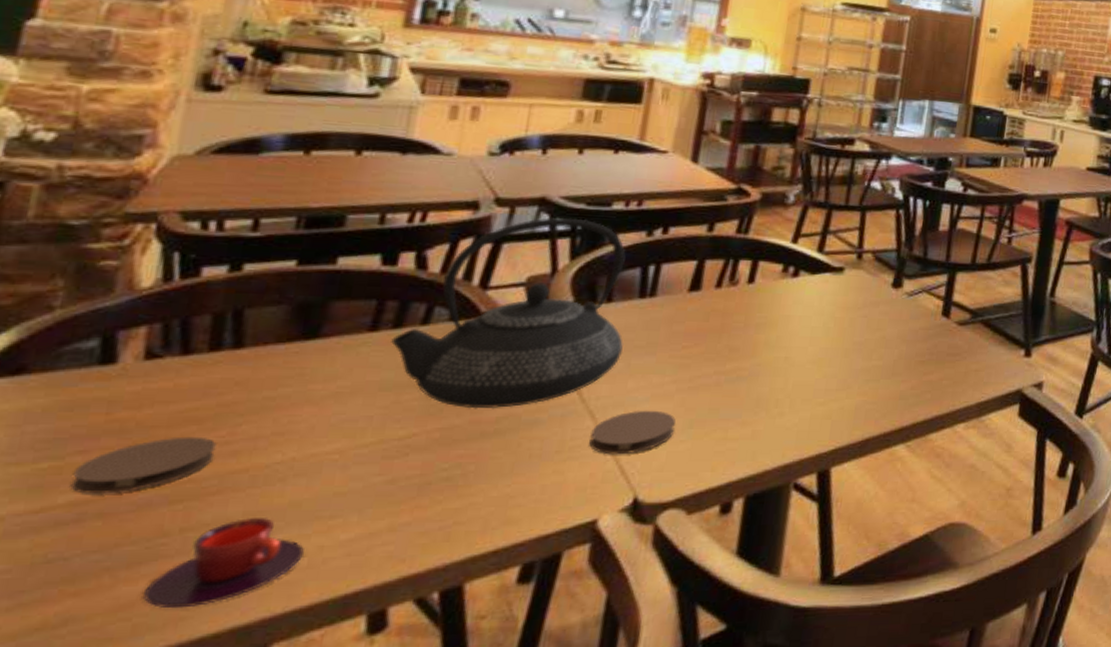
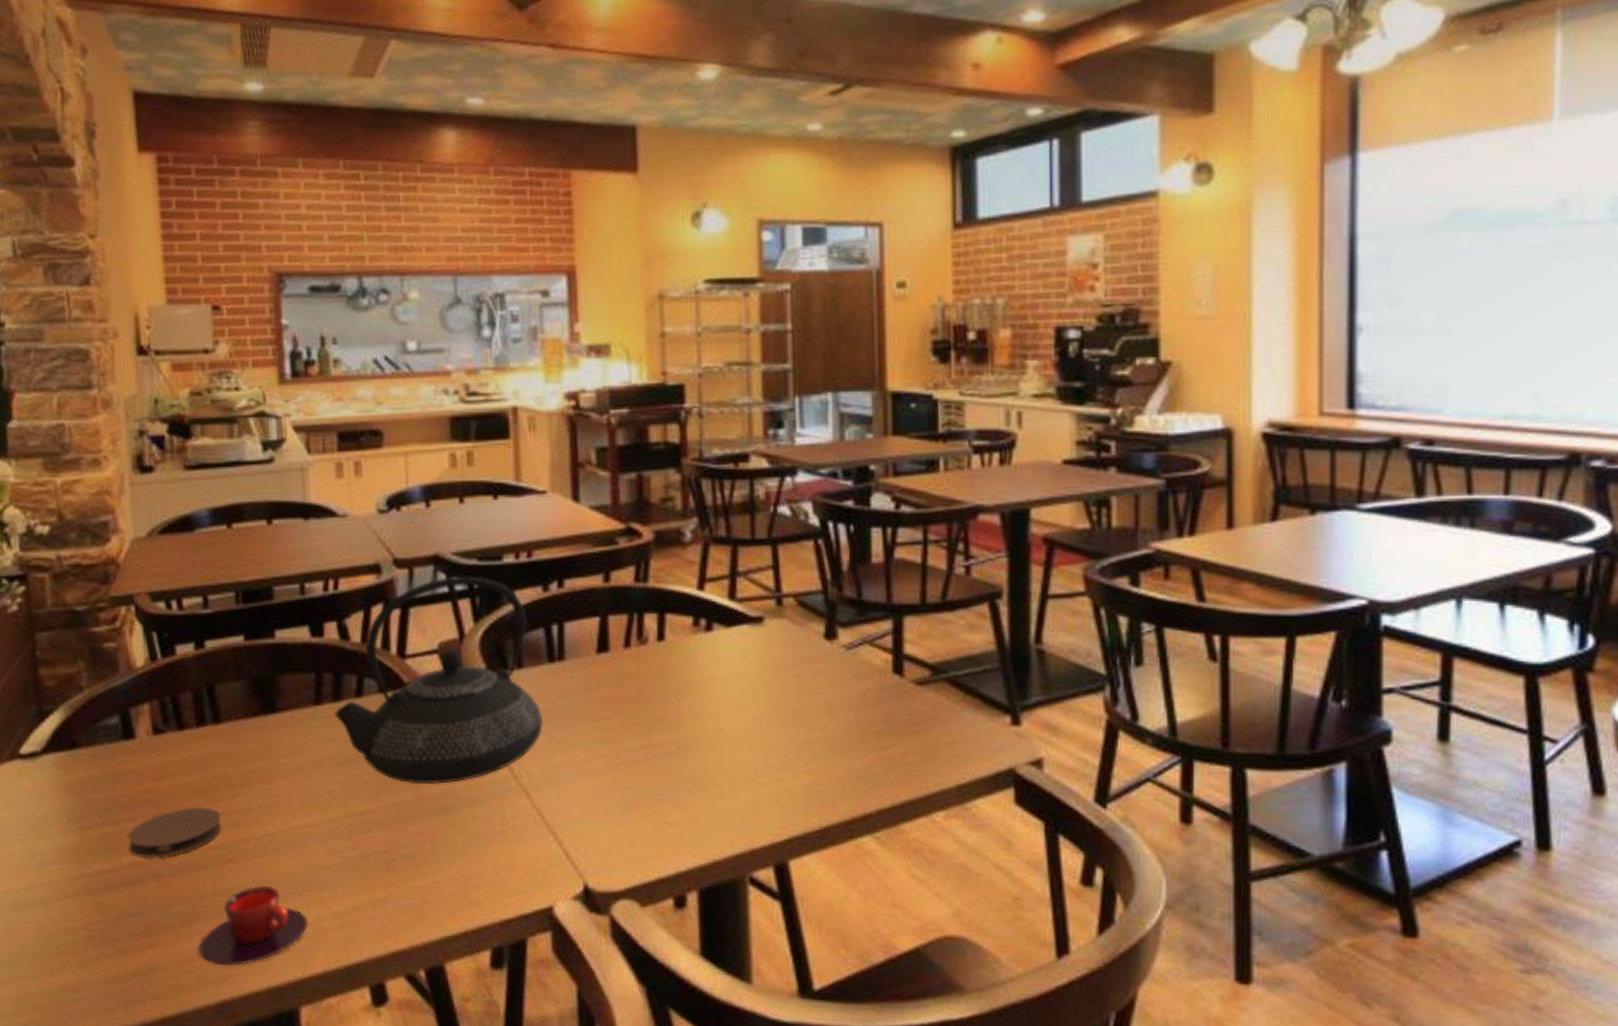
coaster: present [589,410,676,455] -> none [529,788,611,837]

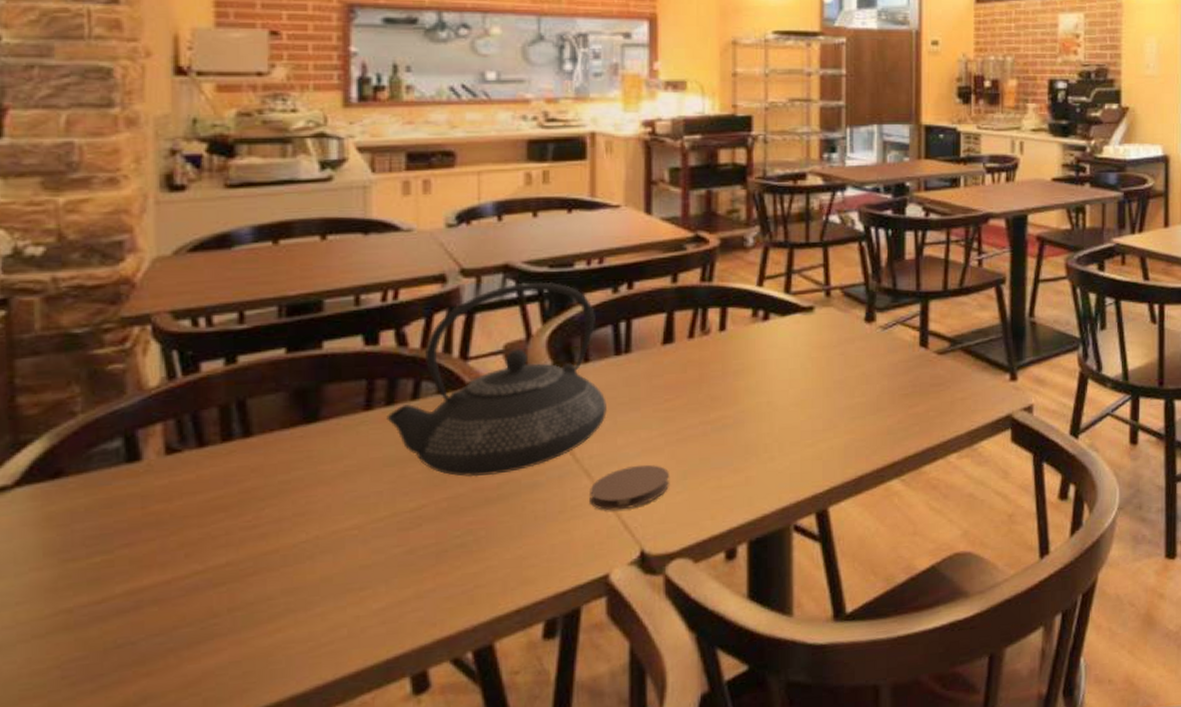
coaster: present [127,807,222,858] -> none [123,523,246,583]
teacup: present [199,886,307,966] -> none [208,593,342,682]
coaster: none [529,788,611,837] -> present [590,464,669,511]

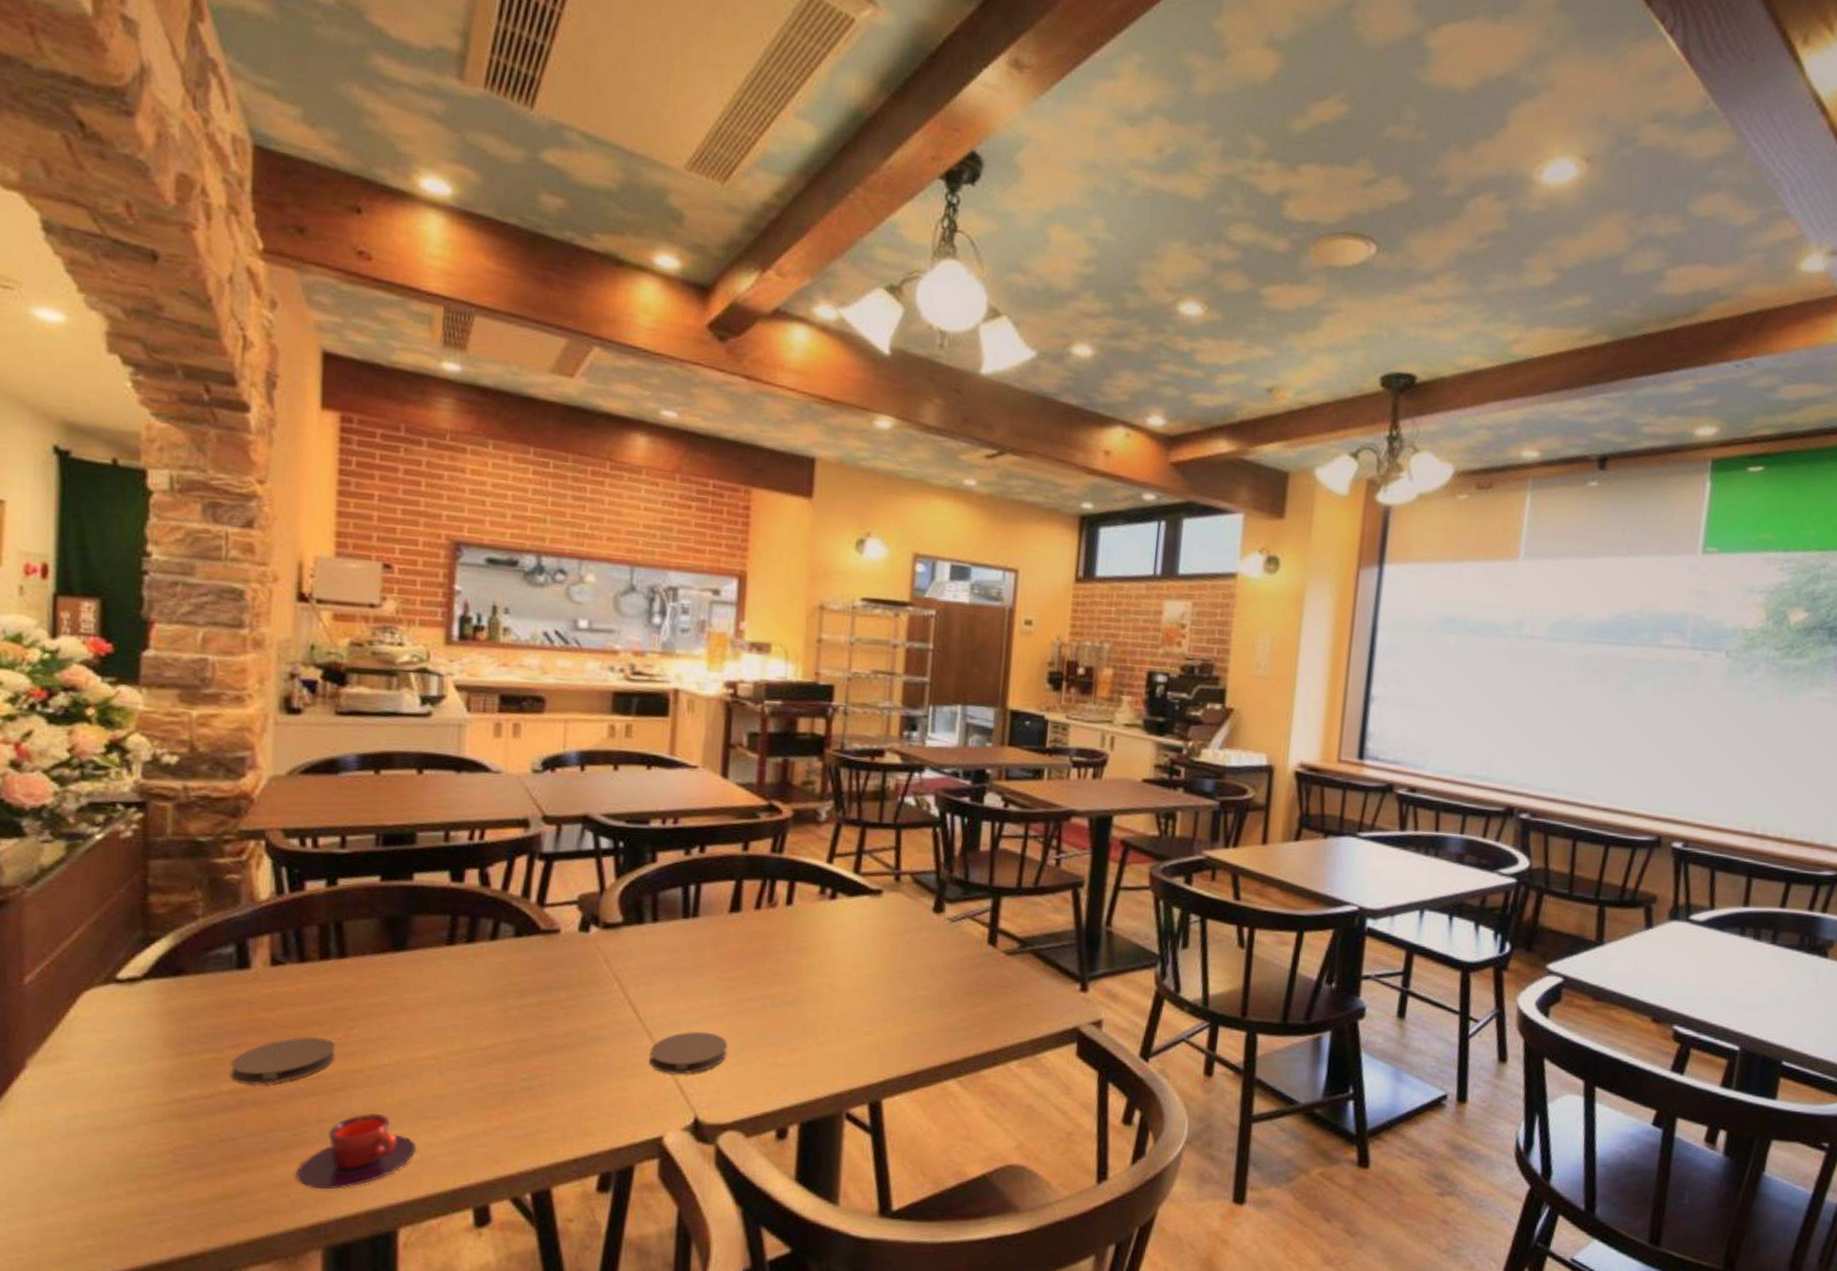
coaster: none [123,523,246,583] -> present [230,1037,336,1085]
teacup: none [208,593,342,682] -> present [297,1114,416,1190]
teapot: present [386,282,608,477] -> none [467,835,673,1024]

